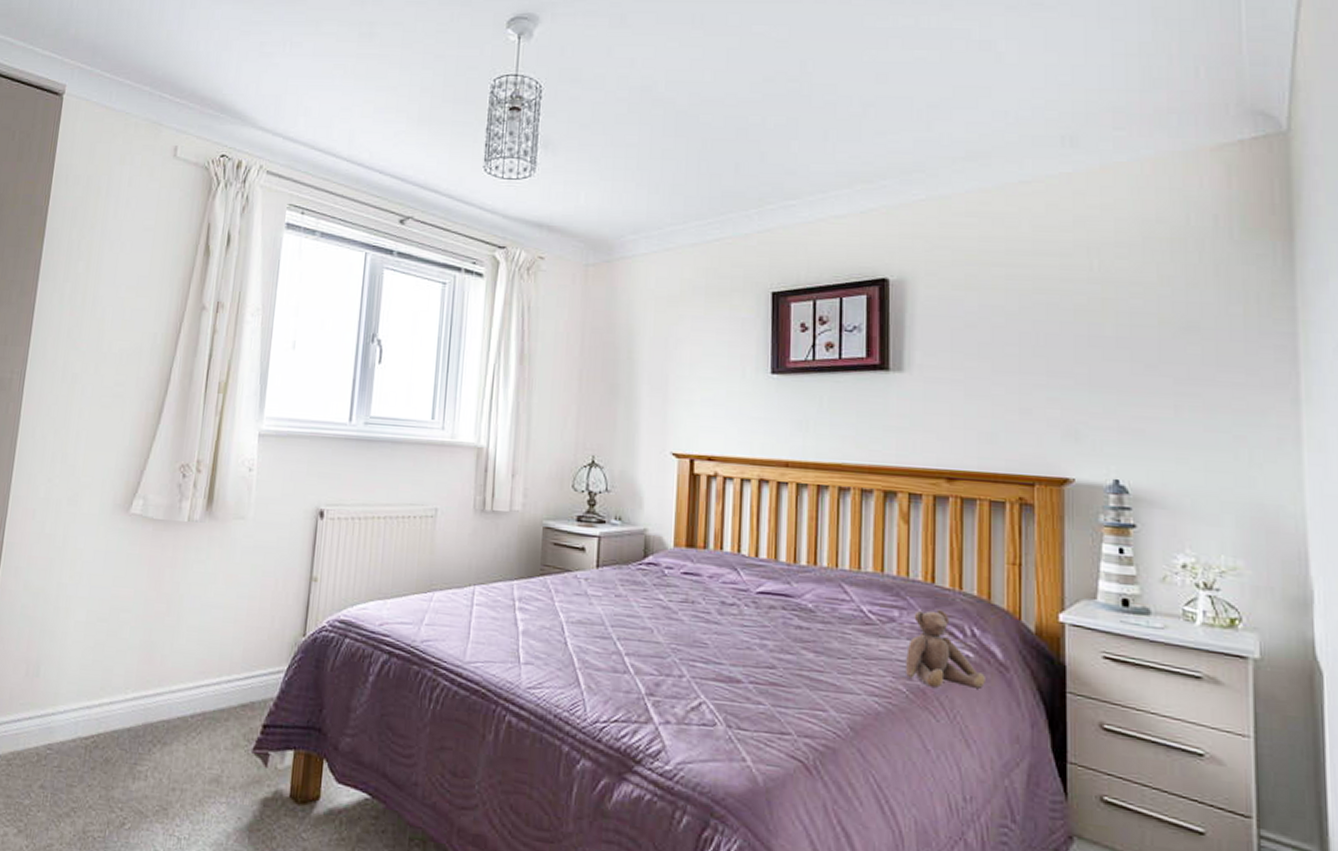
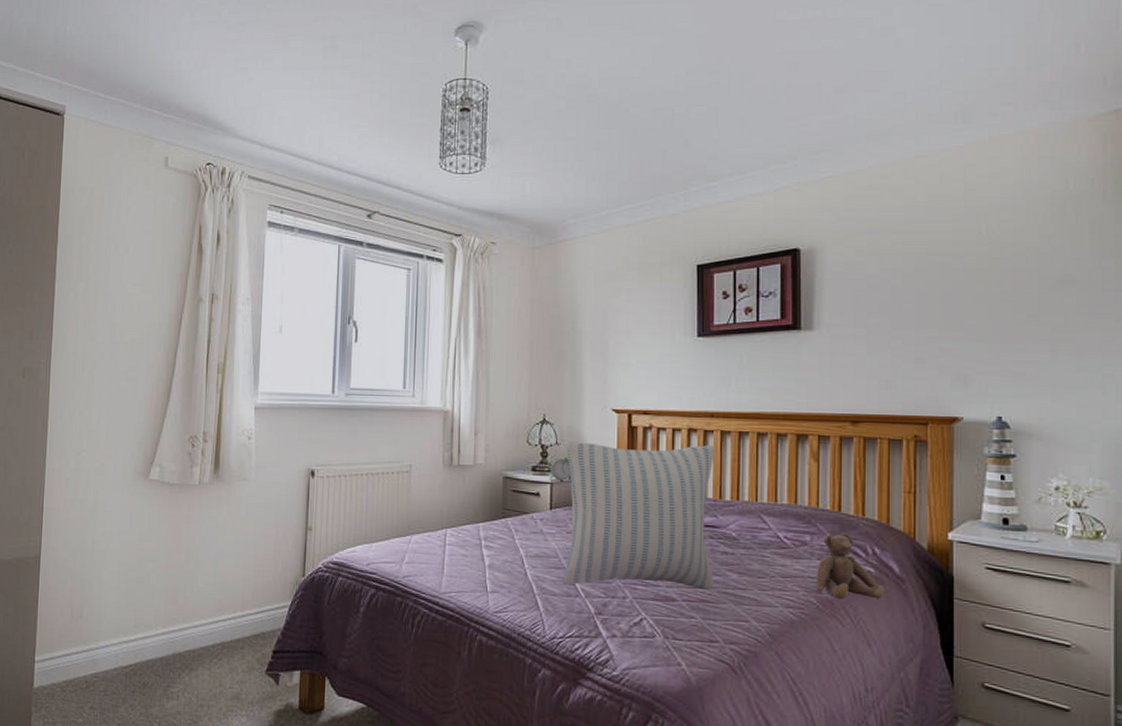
alarm clock: none [593,504,623,535] -> present [546,455,572,481]
pillow: none [608,488,789,671] -> present [562,440,715,590]

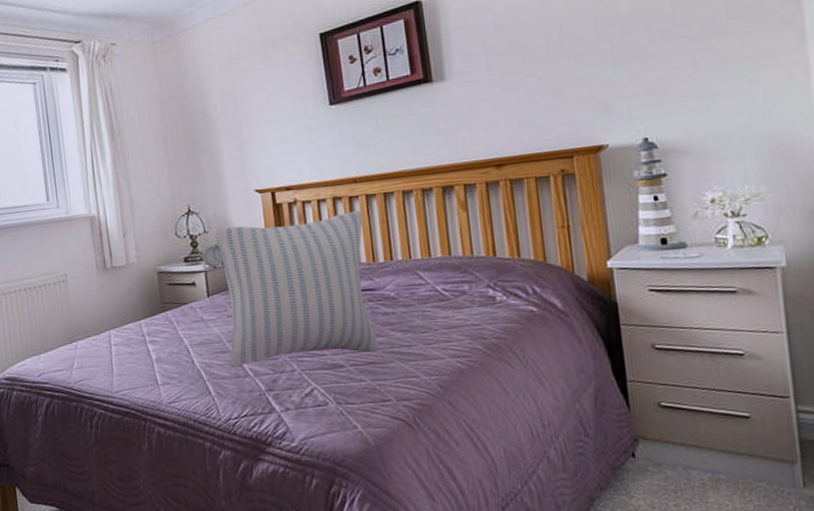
teddy bear: present [817,533,884,599] -> none [479,277,550,342]

